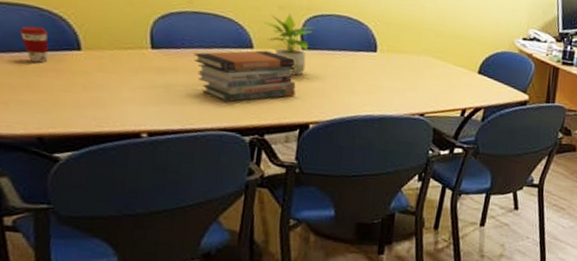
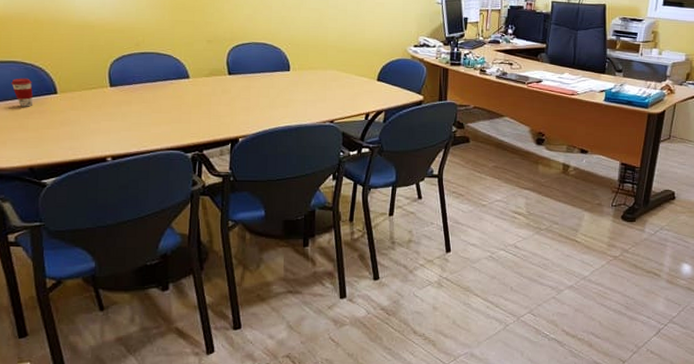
book stack: present [193,50,296,102] -> none [143,79,226,126]
potted plant: present [260,14,314,76] -> none [193,46,237,98]

